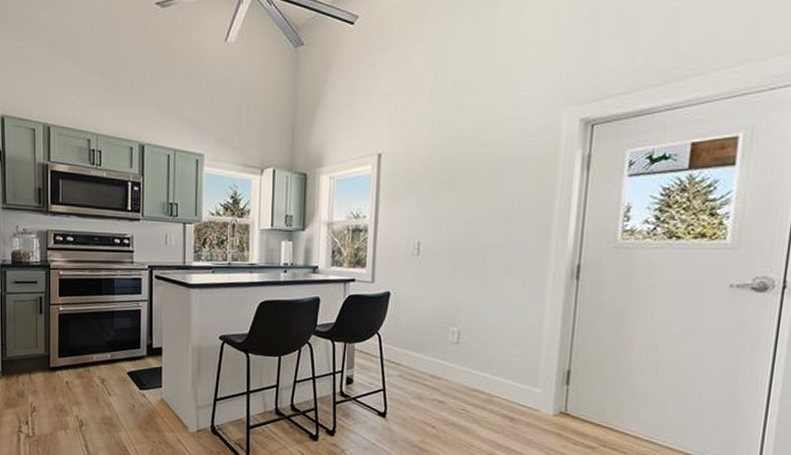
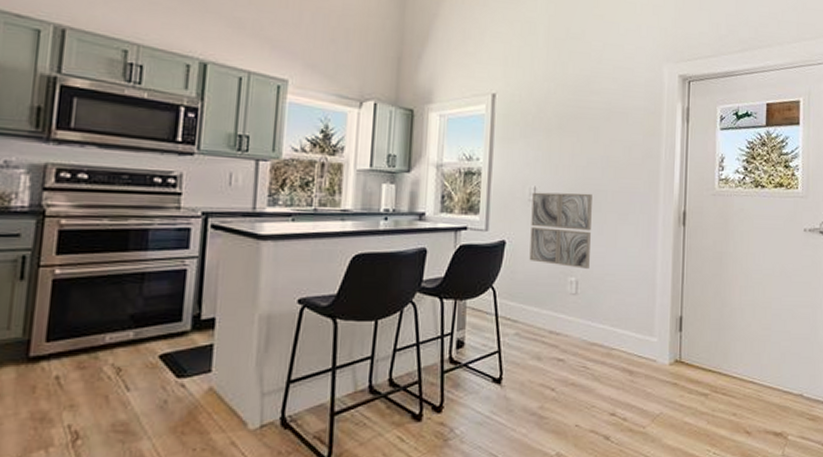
wall art: none [412,246,477,320] -> present [529,192,592,269]

